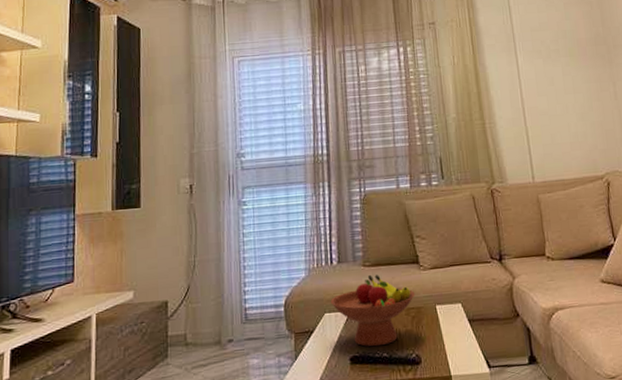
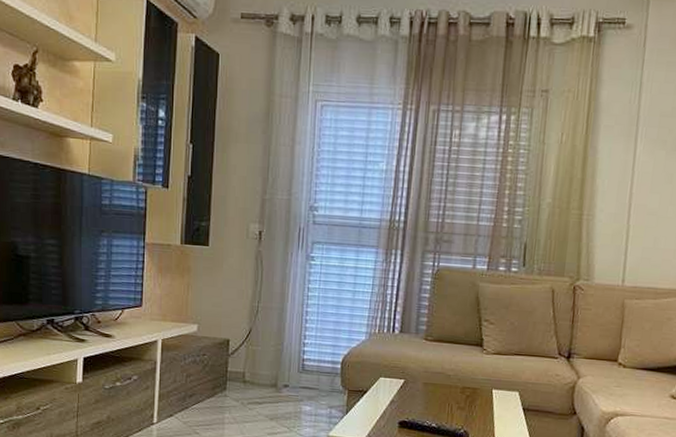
fruit bowl: present [330,274,415,347] -> none [387,348,474,417]

